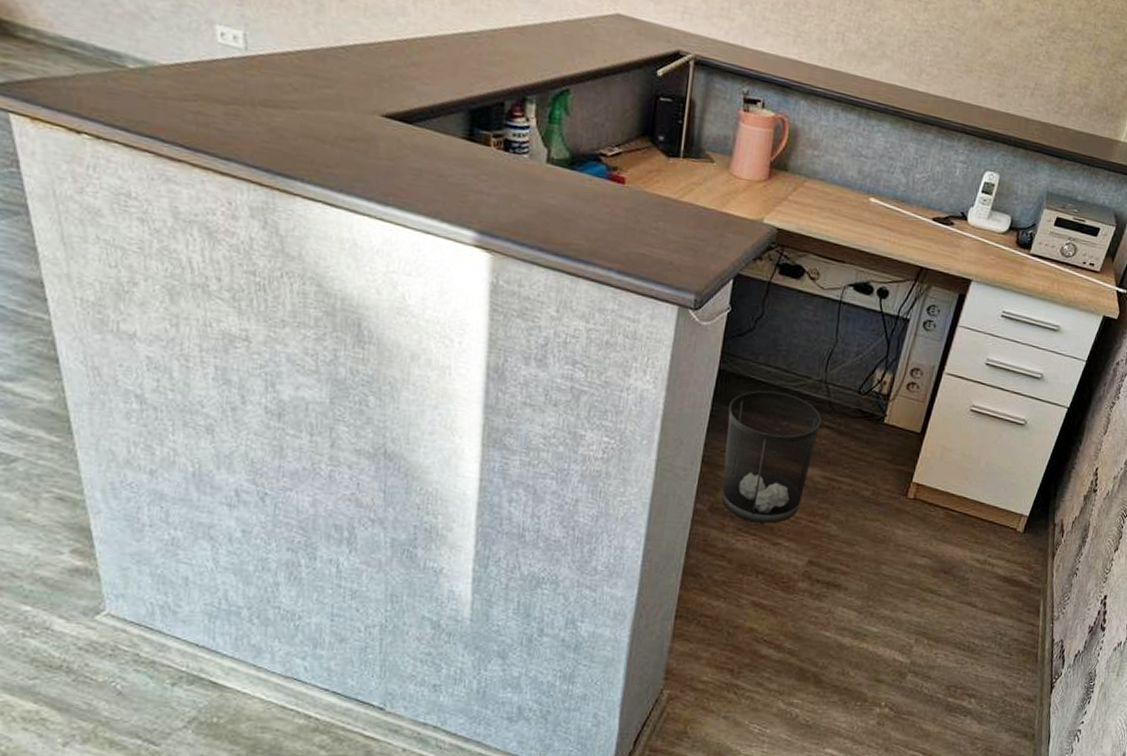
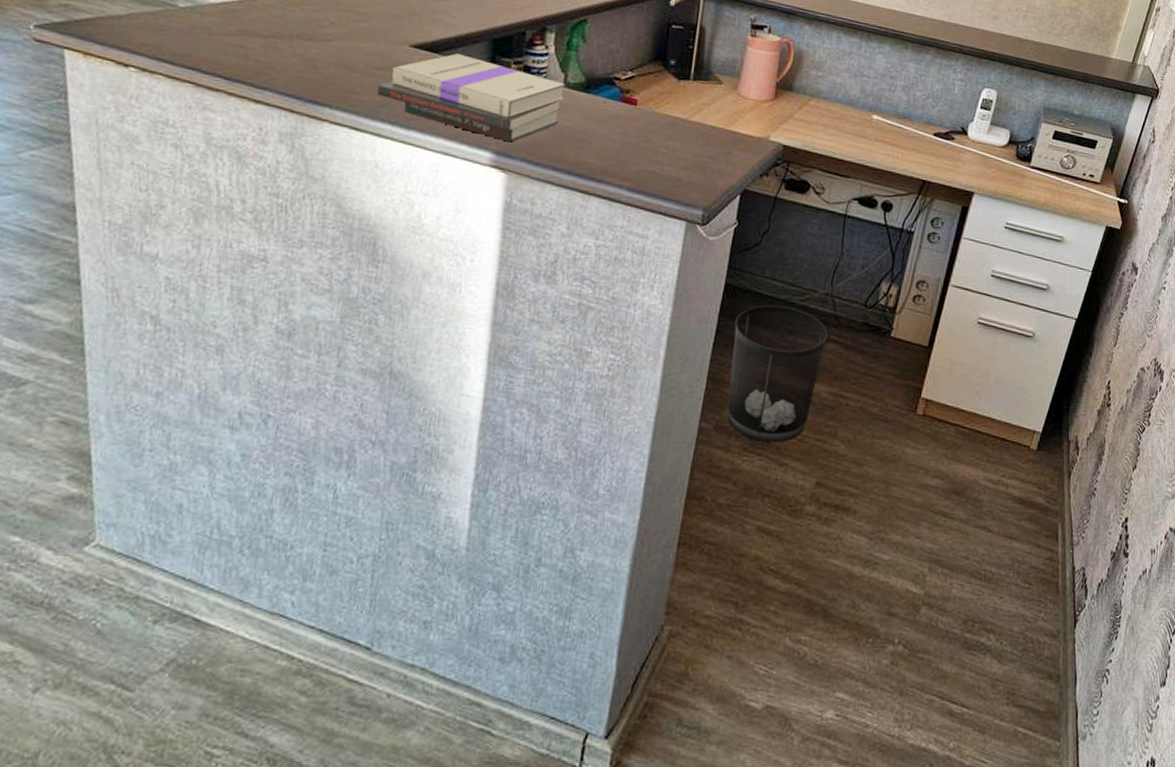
books: none [350,125,549,222] -> present [377,53,566,143]

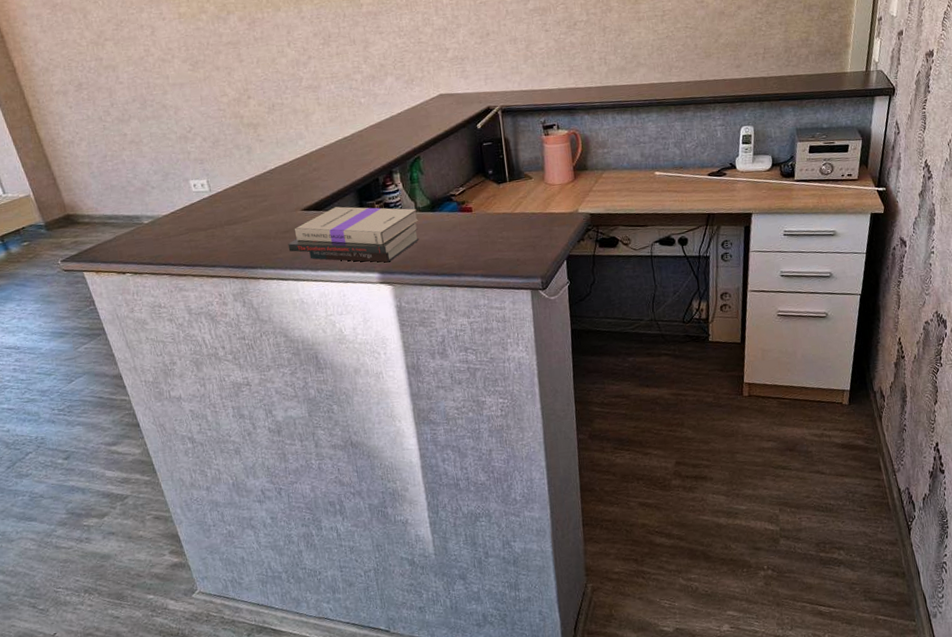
waste bin: present [726,304,828,443] -> none [585,335,660,441]

